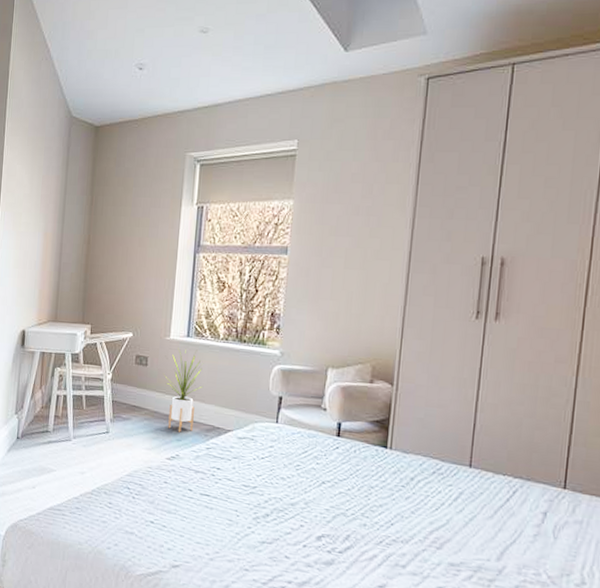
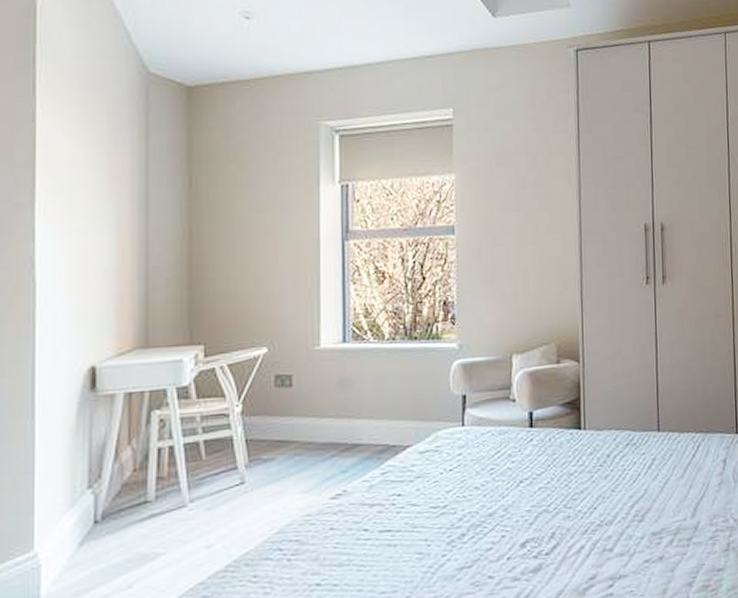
house plant: present [163,348,204,433] -> none [316,356,370,462]

